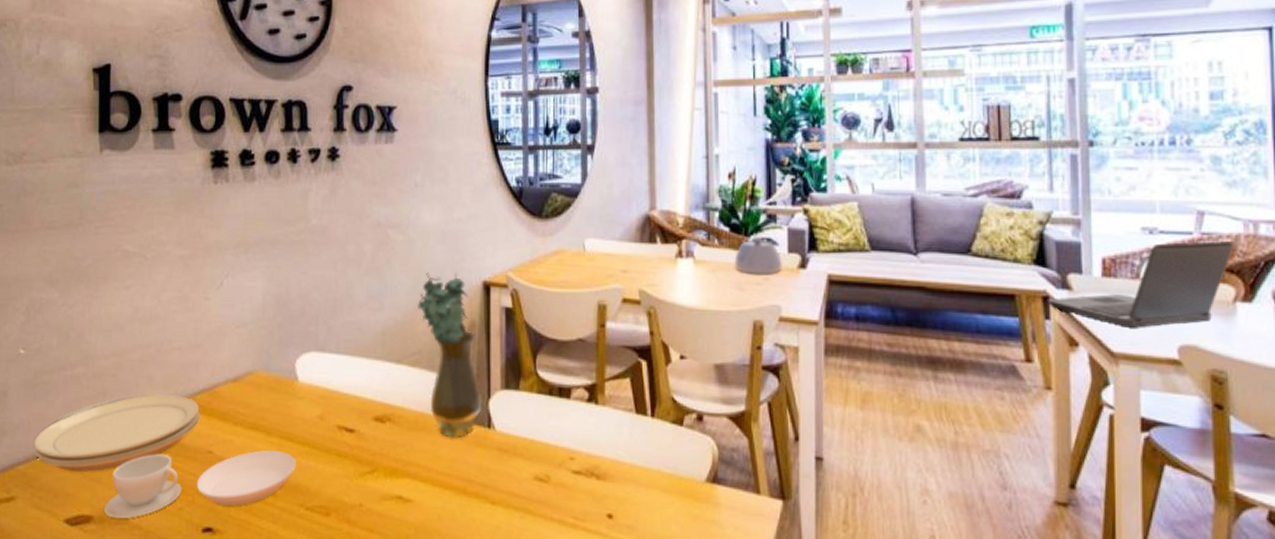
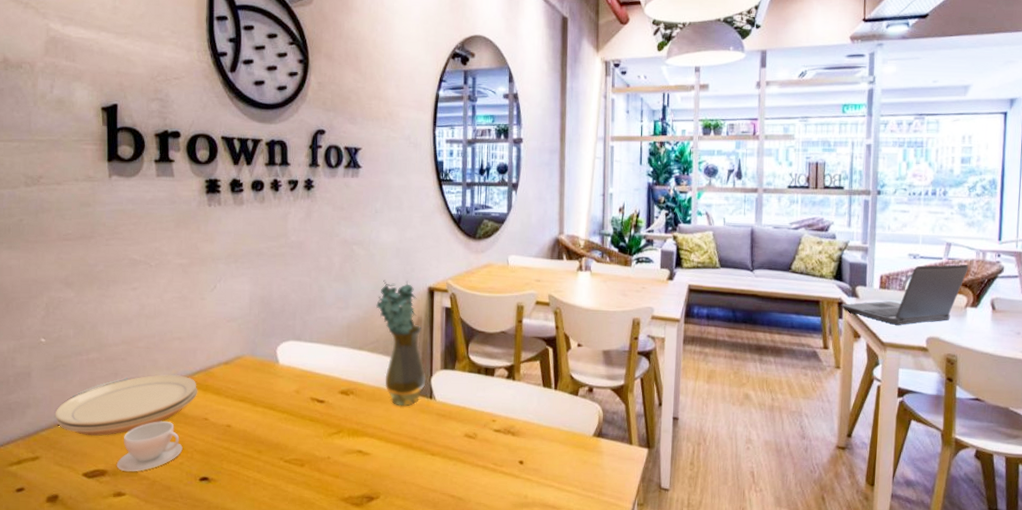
saucer: present [196,450,296,506] -> none [194,417,277,460]
sugar bowl: present [734,237,782,277] -> none [621,256,656,286]

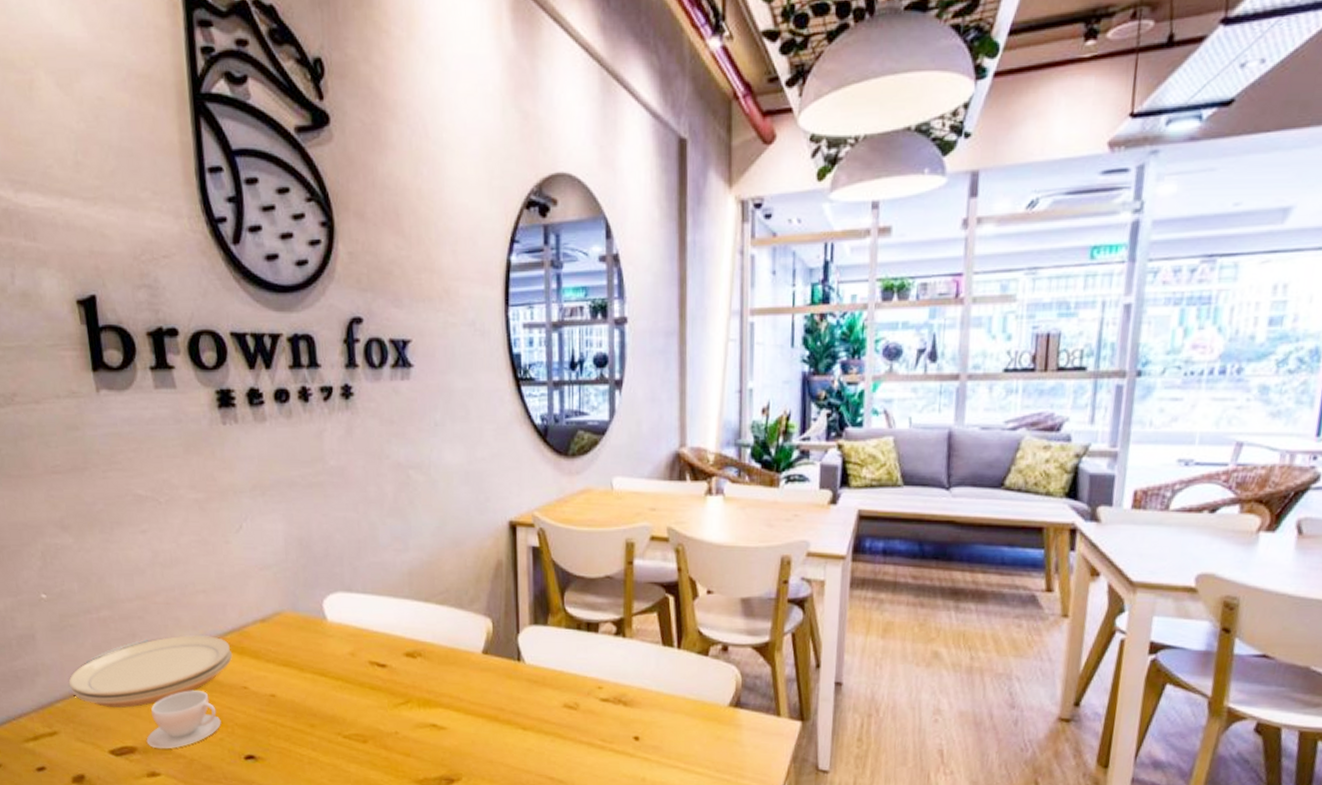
vase: present [376,280,426,406] -> none [443,513,512,671]
laptop computer: present [841,264,969,325] -> none [1073,472,1268,558]

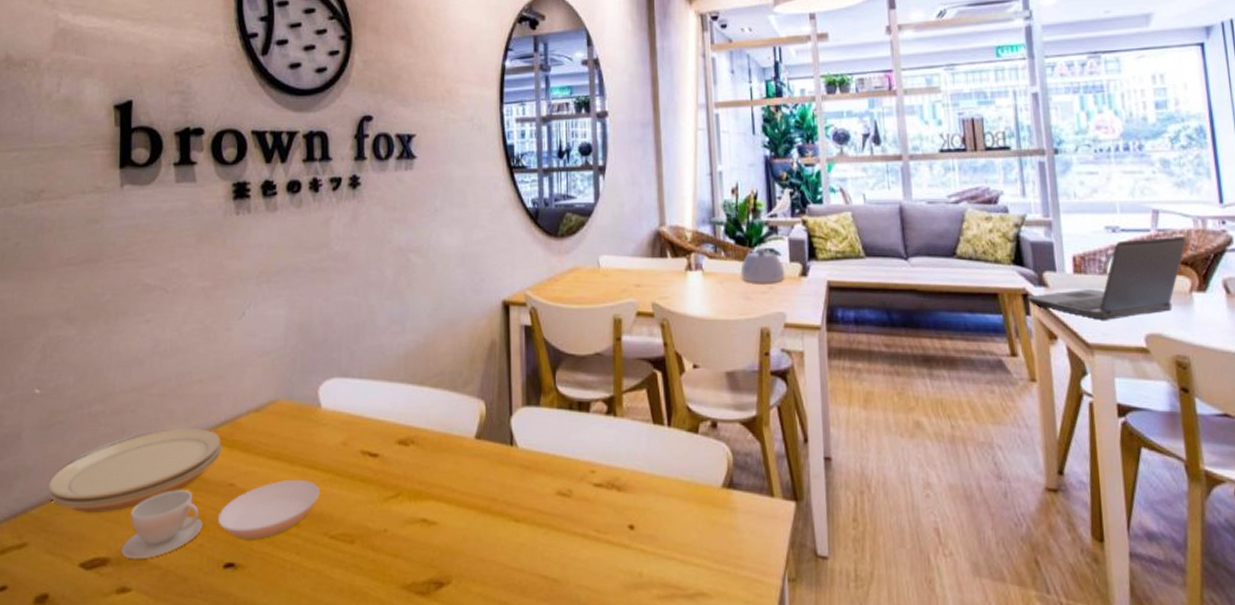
saucer: none [234,684,331,736] -> present [217,479,320,539]
sugar bowl: none [764,473,813,513] -> present [740,248,785,286]
laptop computer: none [1073,472,1268,558] -> present [1026,237,1187,320]

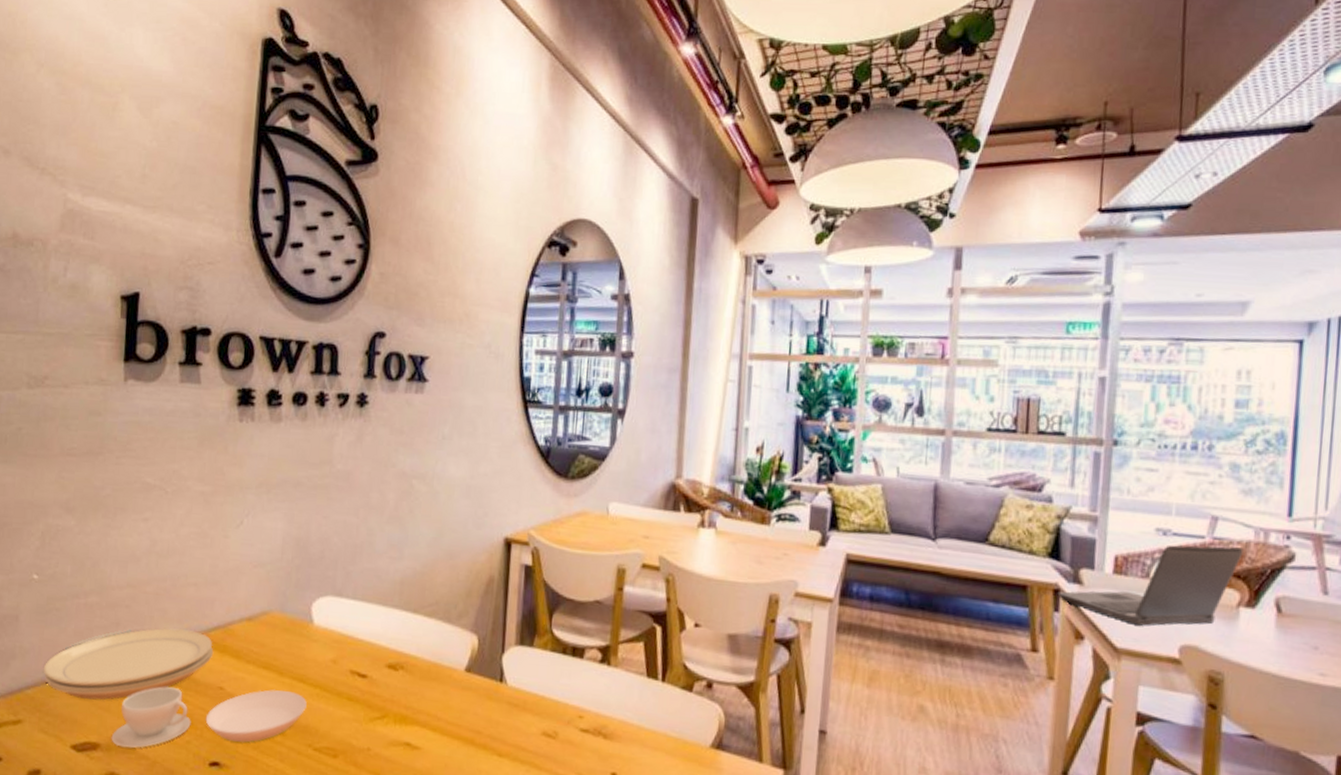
sugar bowl: present [740,248,785,286] -> none [755,512,803,552]

